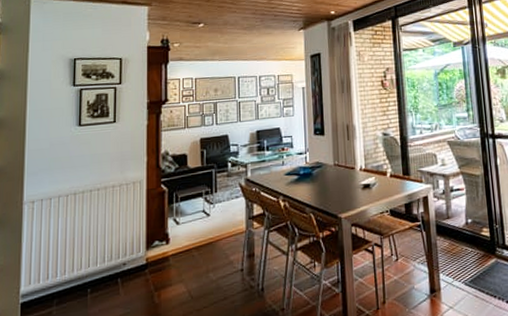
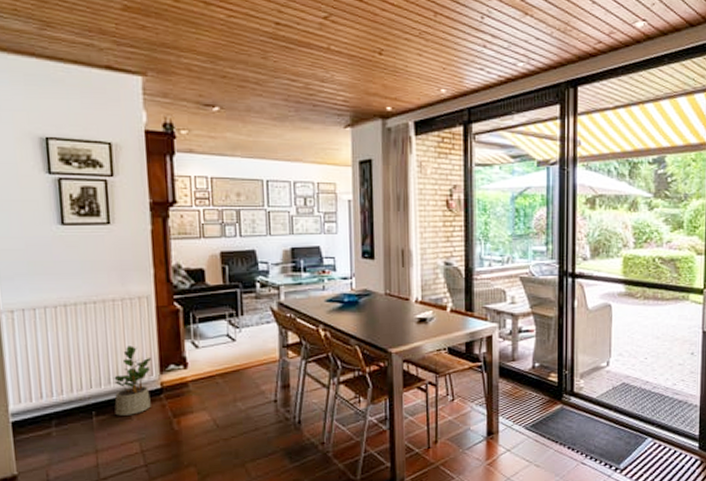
potted plant: none [106,226,141,292] -> present [114,346,152,416]

